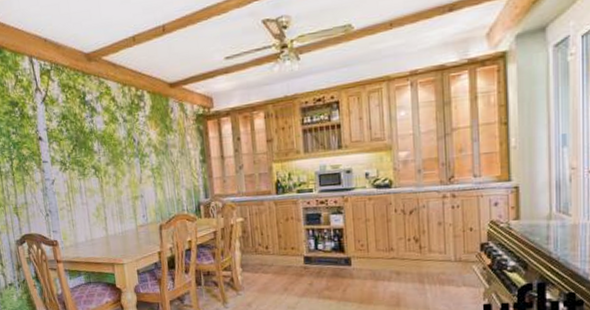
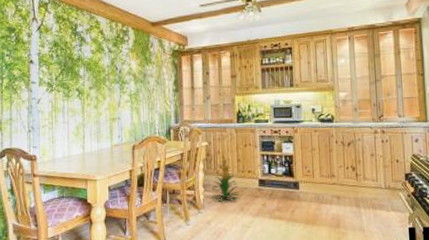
indoor plant: none [250,230,284,283] -> present [211,154,240,203]

